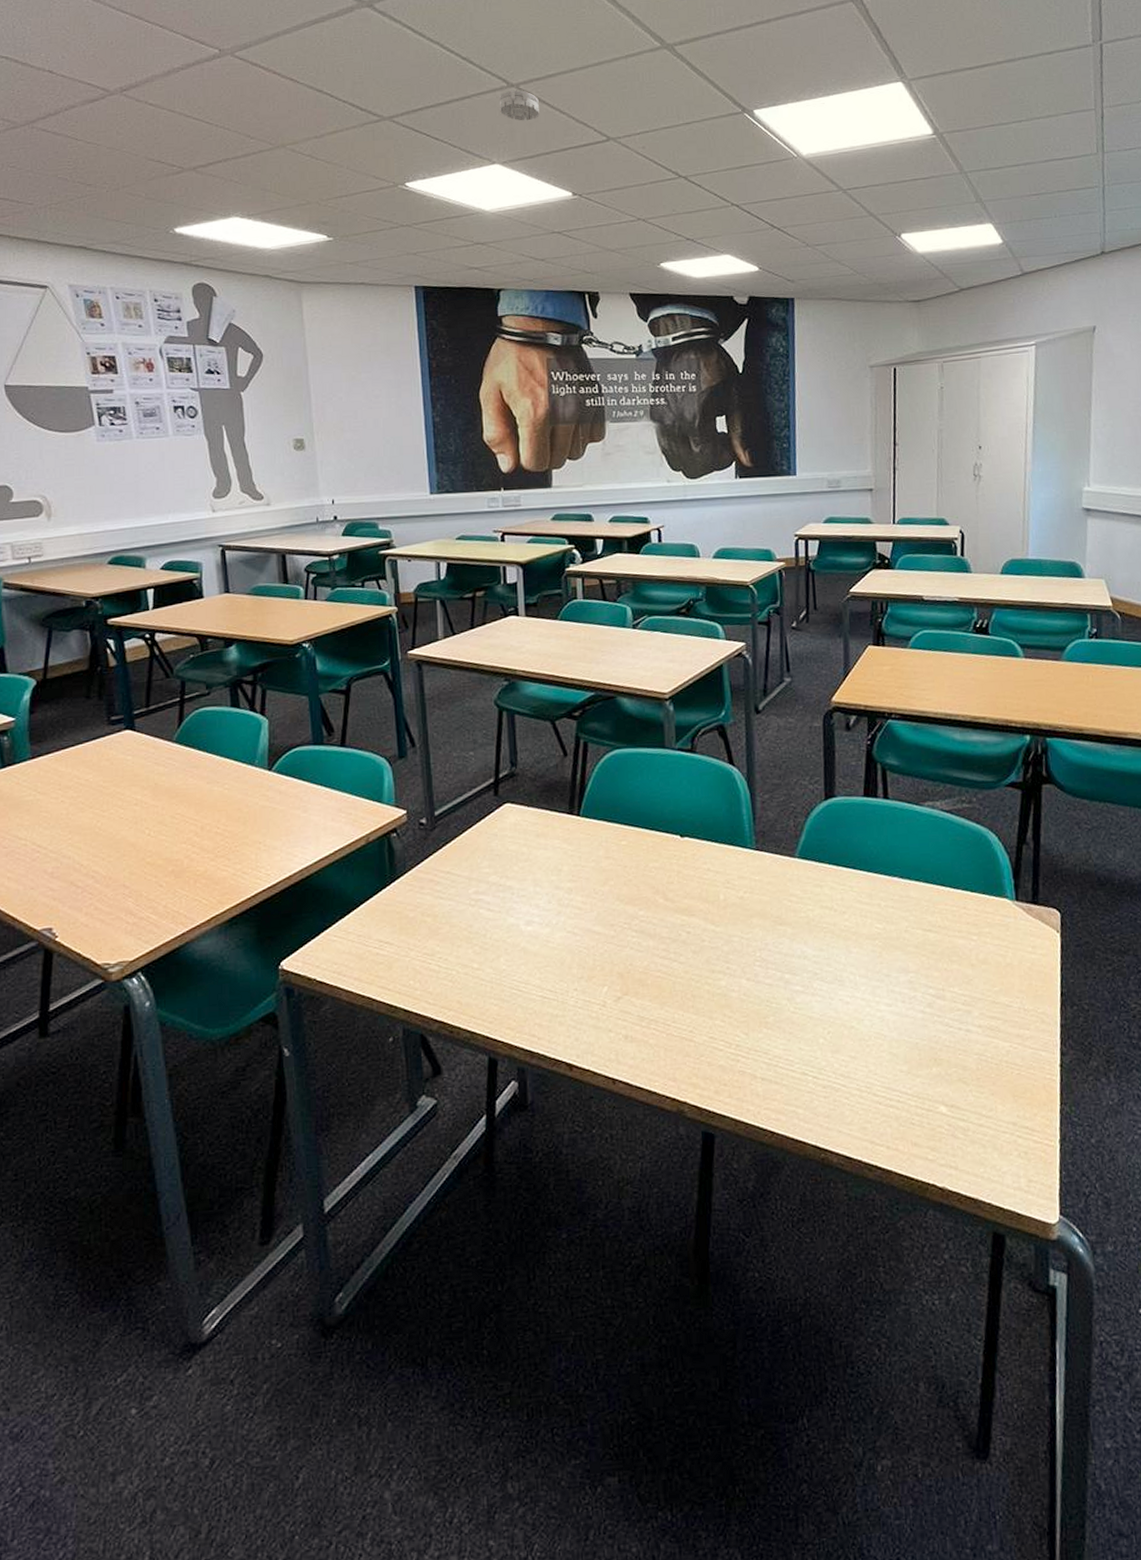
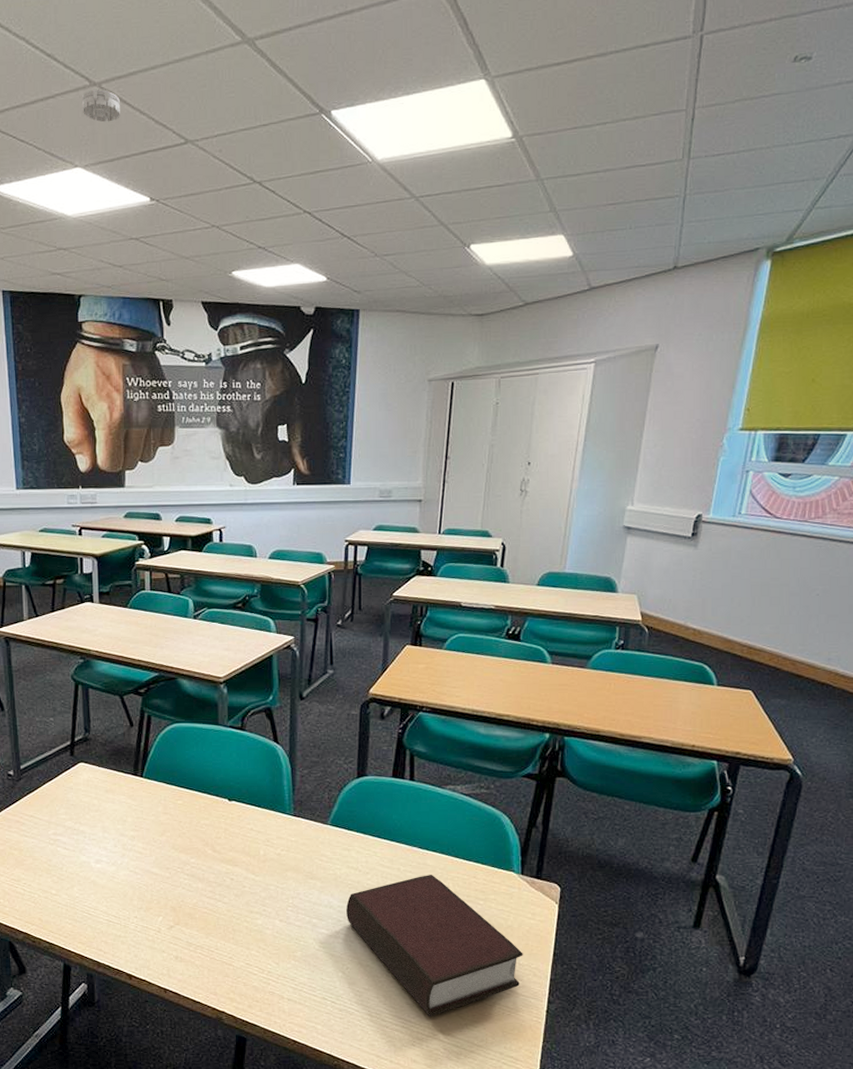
bible: none [823,909,1027,1086] -> present [346,875,523,1017]

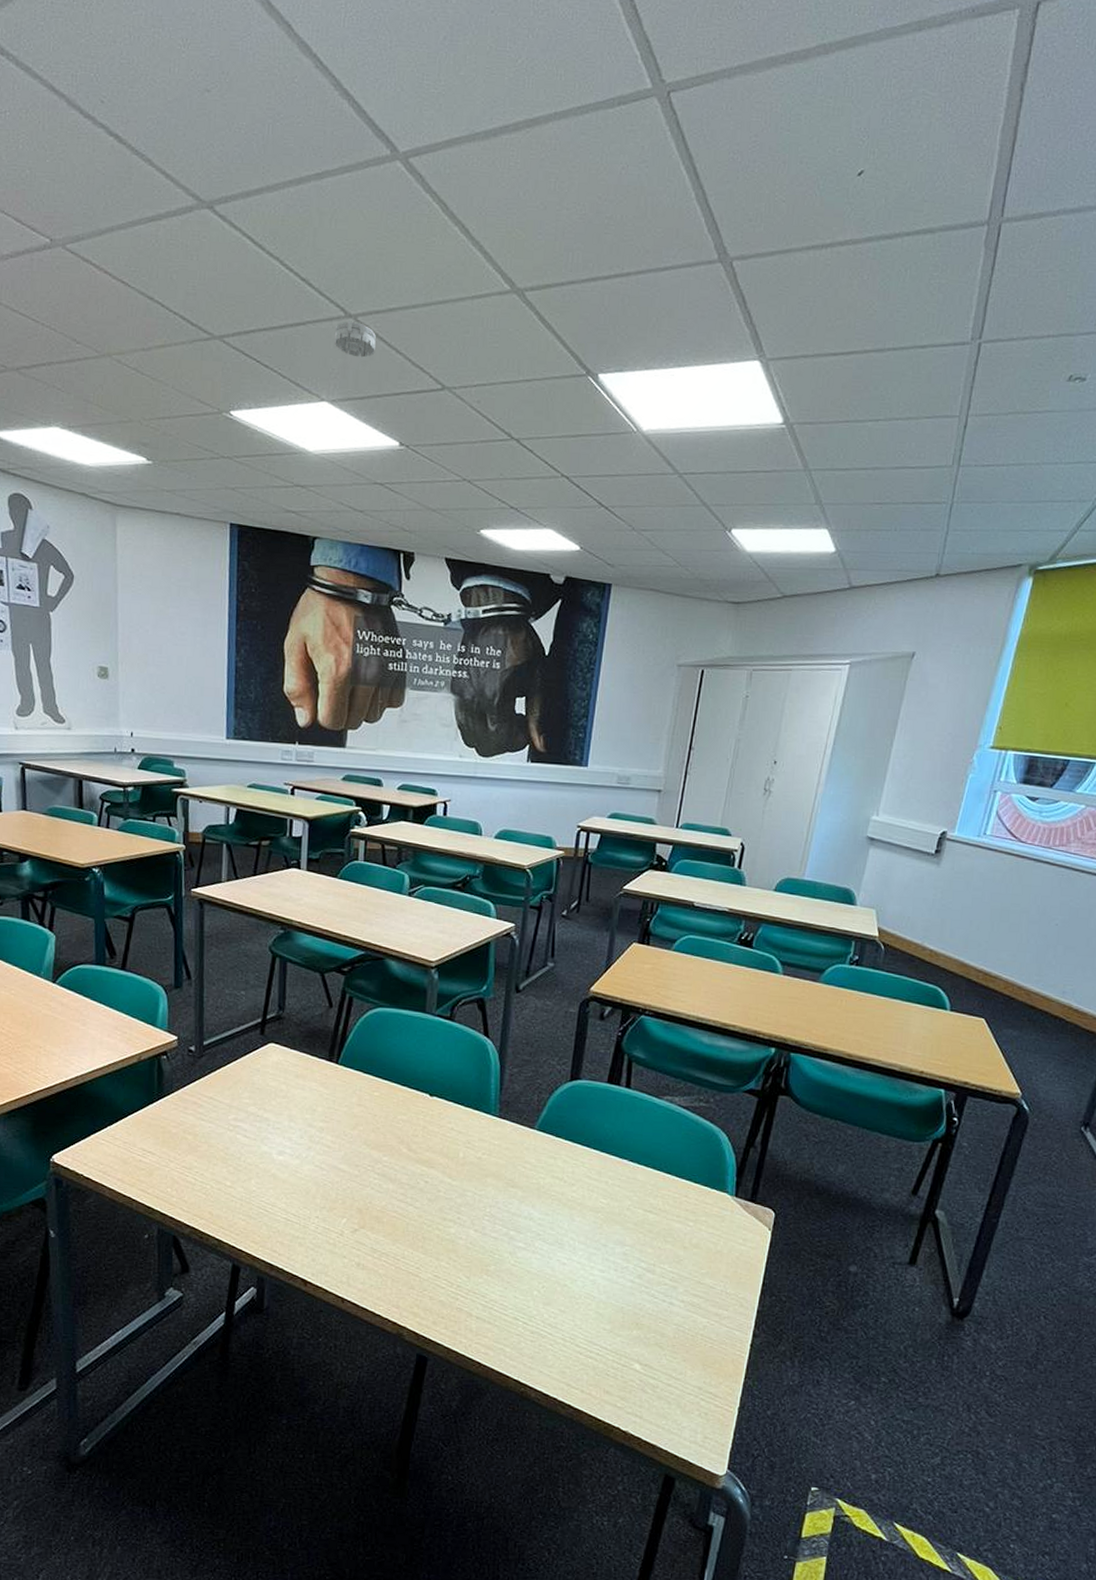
bible: present [346,875,523,1017] -> none [547,1190,731,1345]

